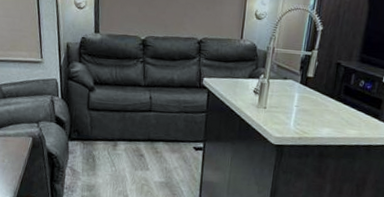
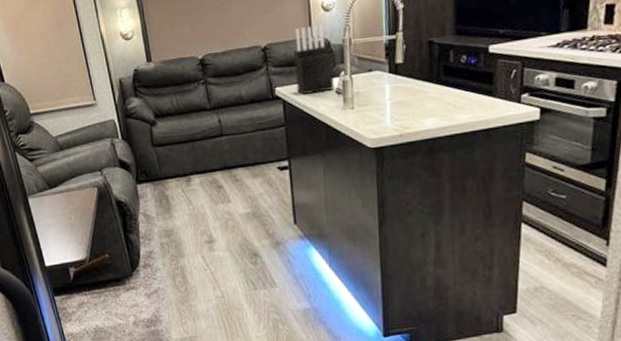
knife block: none [221,29,256,90] -> present [294,24,335,94]

